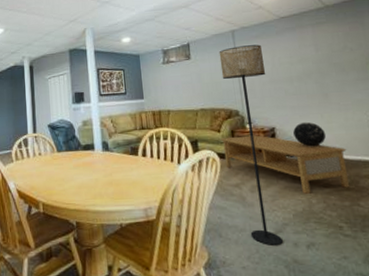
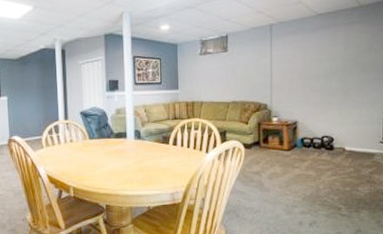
floor lamp: present [219,44,283,245] -> none [255,40,297,224]
coffee table: present [221,135,349,194] -> none [248,128,356,181]
decorative globe: present [293,121,326,147] -> none [313,116,341,140]

